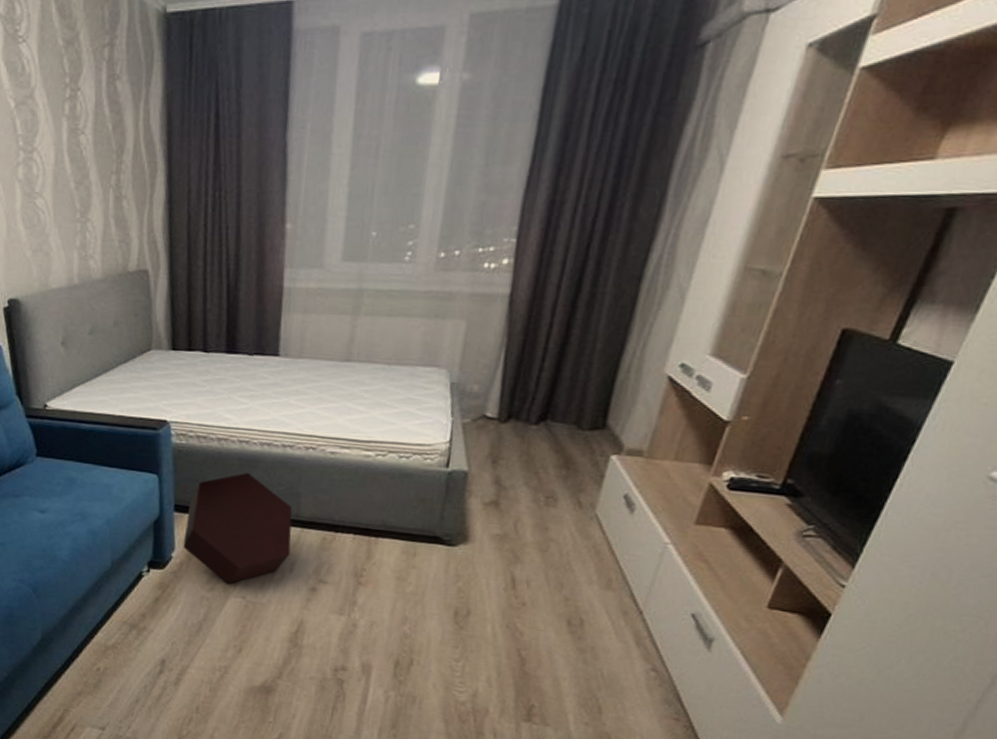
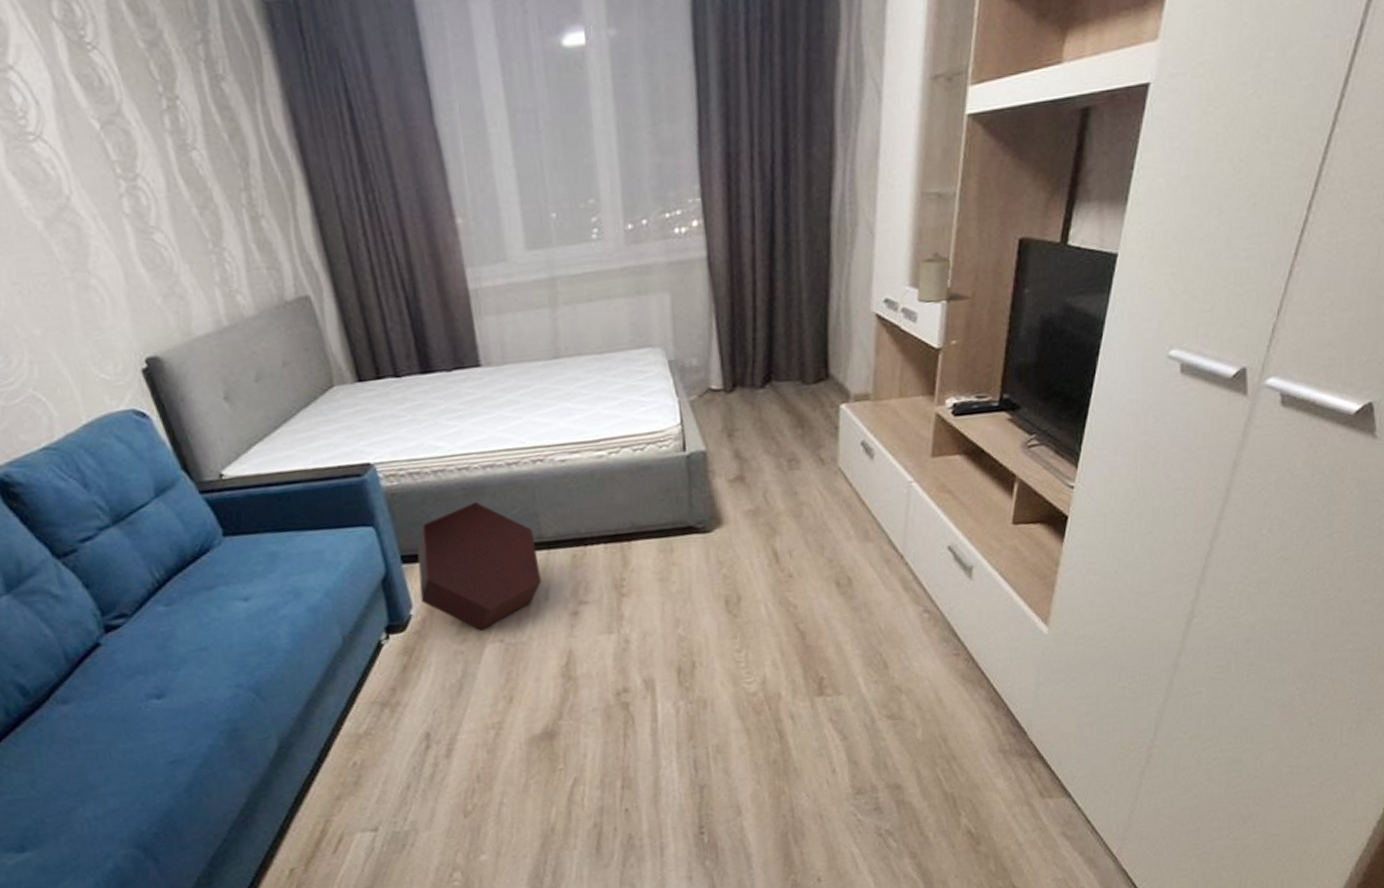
candle: none [715,327,763,376] -> present [917,252,953,303]

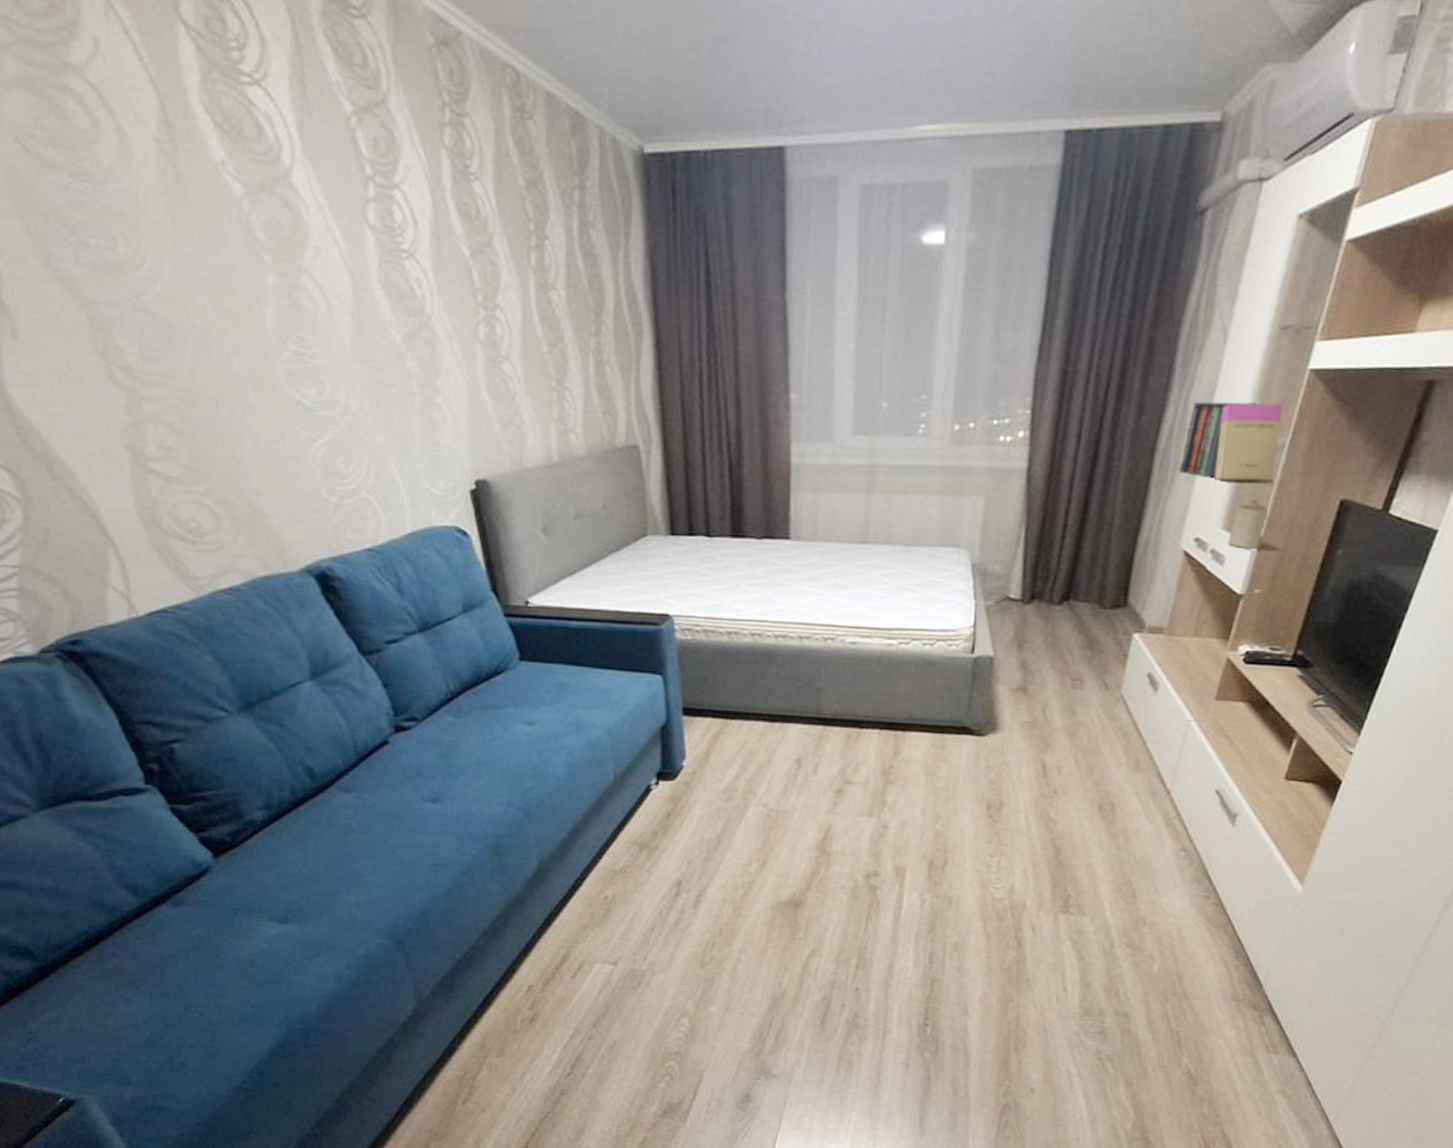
pouf: present [417,501,542,631] -> none [695,667,814,792]
books: none [855,153,951,240] -> present [1177,401,1283,482]

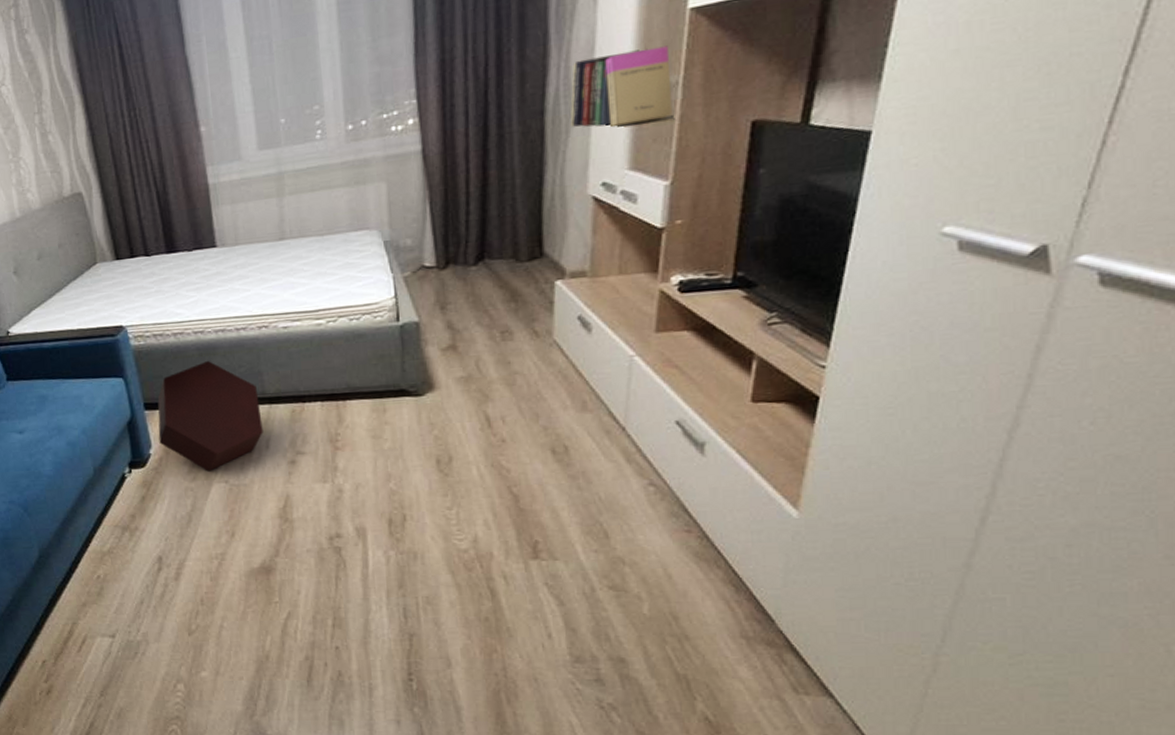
pouf: none [695,667,814,792] -> present [157,360,263,472]
candle: present [1227,499,1269,549] -> none [637,137,677,185]

